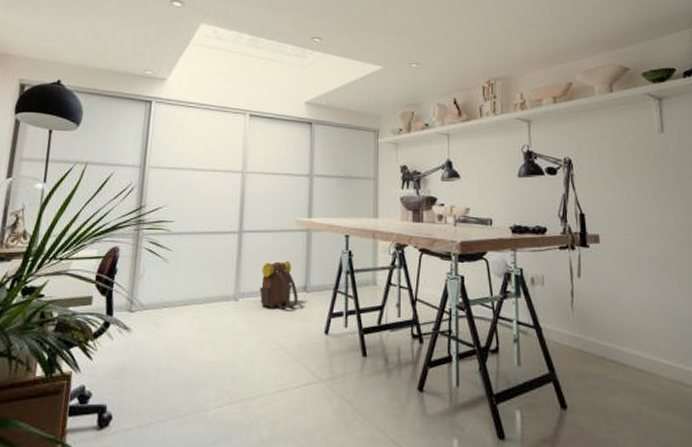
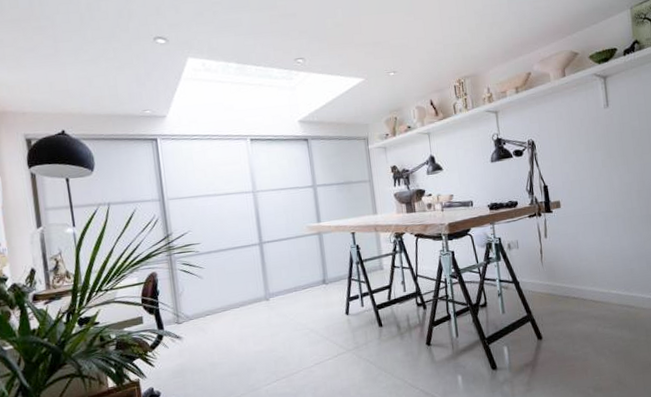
backpack: present [259,260,298,310] -> none [285,261,320,302]

